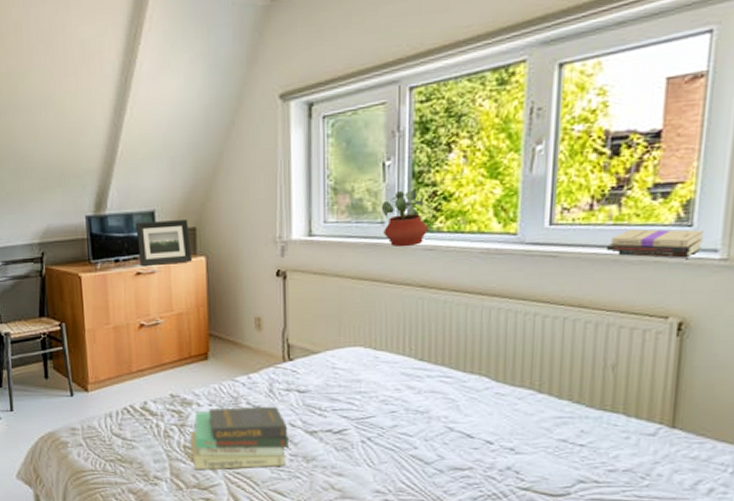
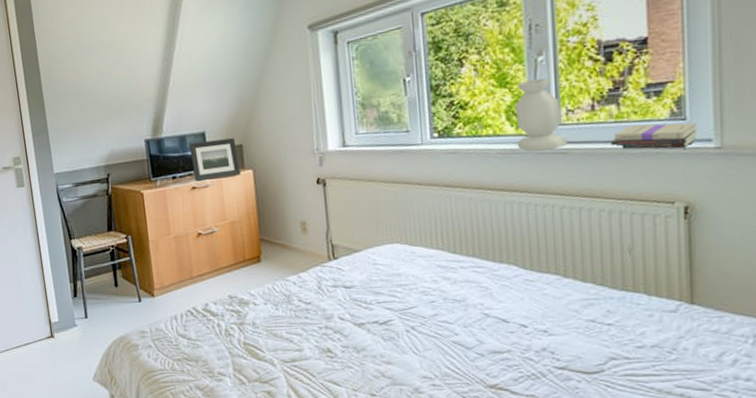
books: present [189,406,288,470] -> none [248,301,340,365]
potted plant: present [379,190,432,248] -> none [403,101,451,153]
vase: none [503,171,559,253] -> present [515,78,568,152]

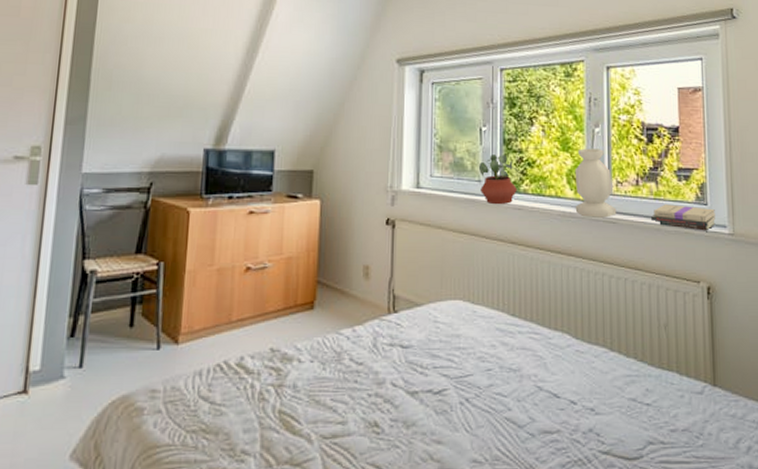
picture frame: present [189,138,241,181] -> none [253,160,307,205]
potted plant: none [403,101,451,153] -> present [477,154,519,205]

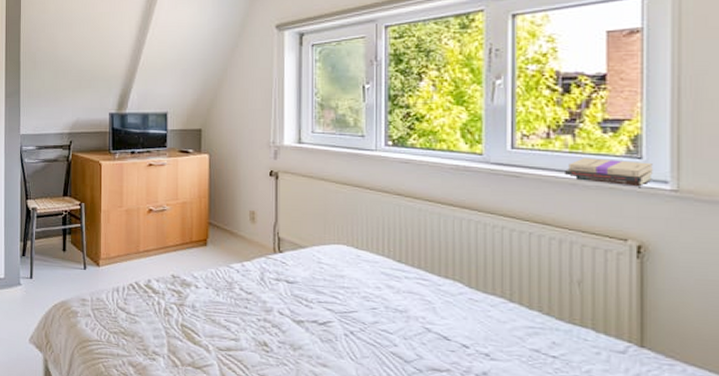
potted plant: present [477,154,519,205] -> none [360,111,406,159]
vase: present [575,148,617,218] -> none [470,101,521,172]

